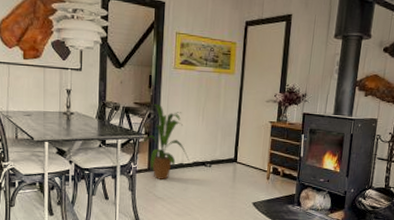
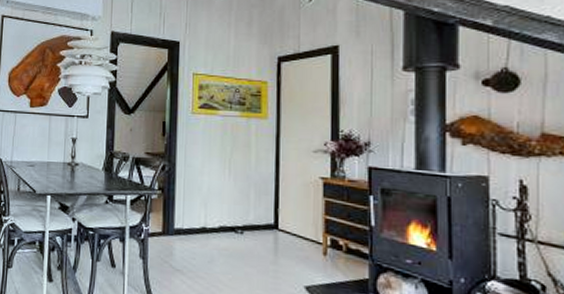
house plant: present [140,103,189,180] -> none [153,154,213,247]

